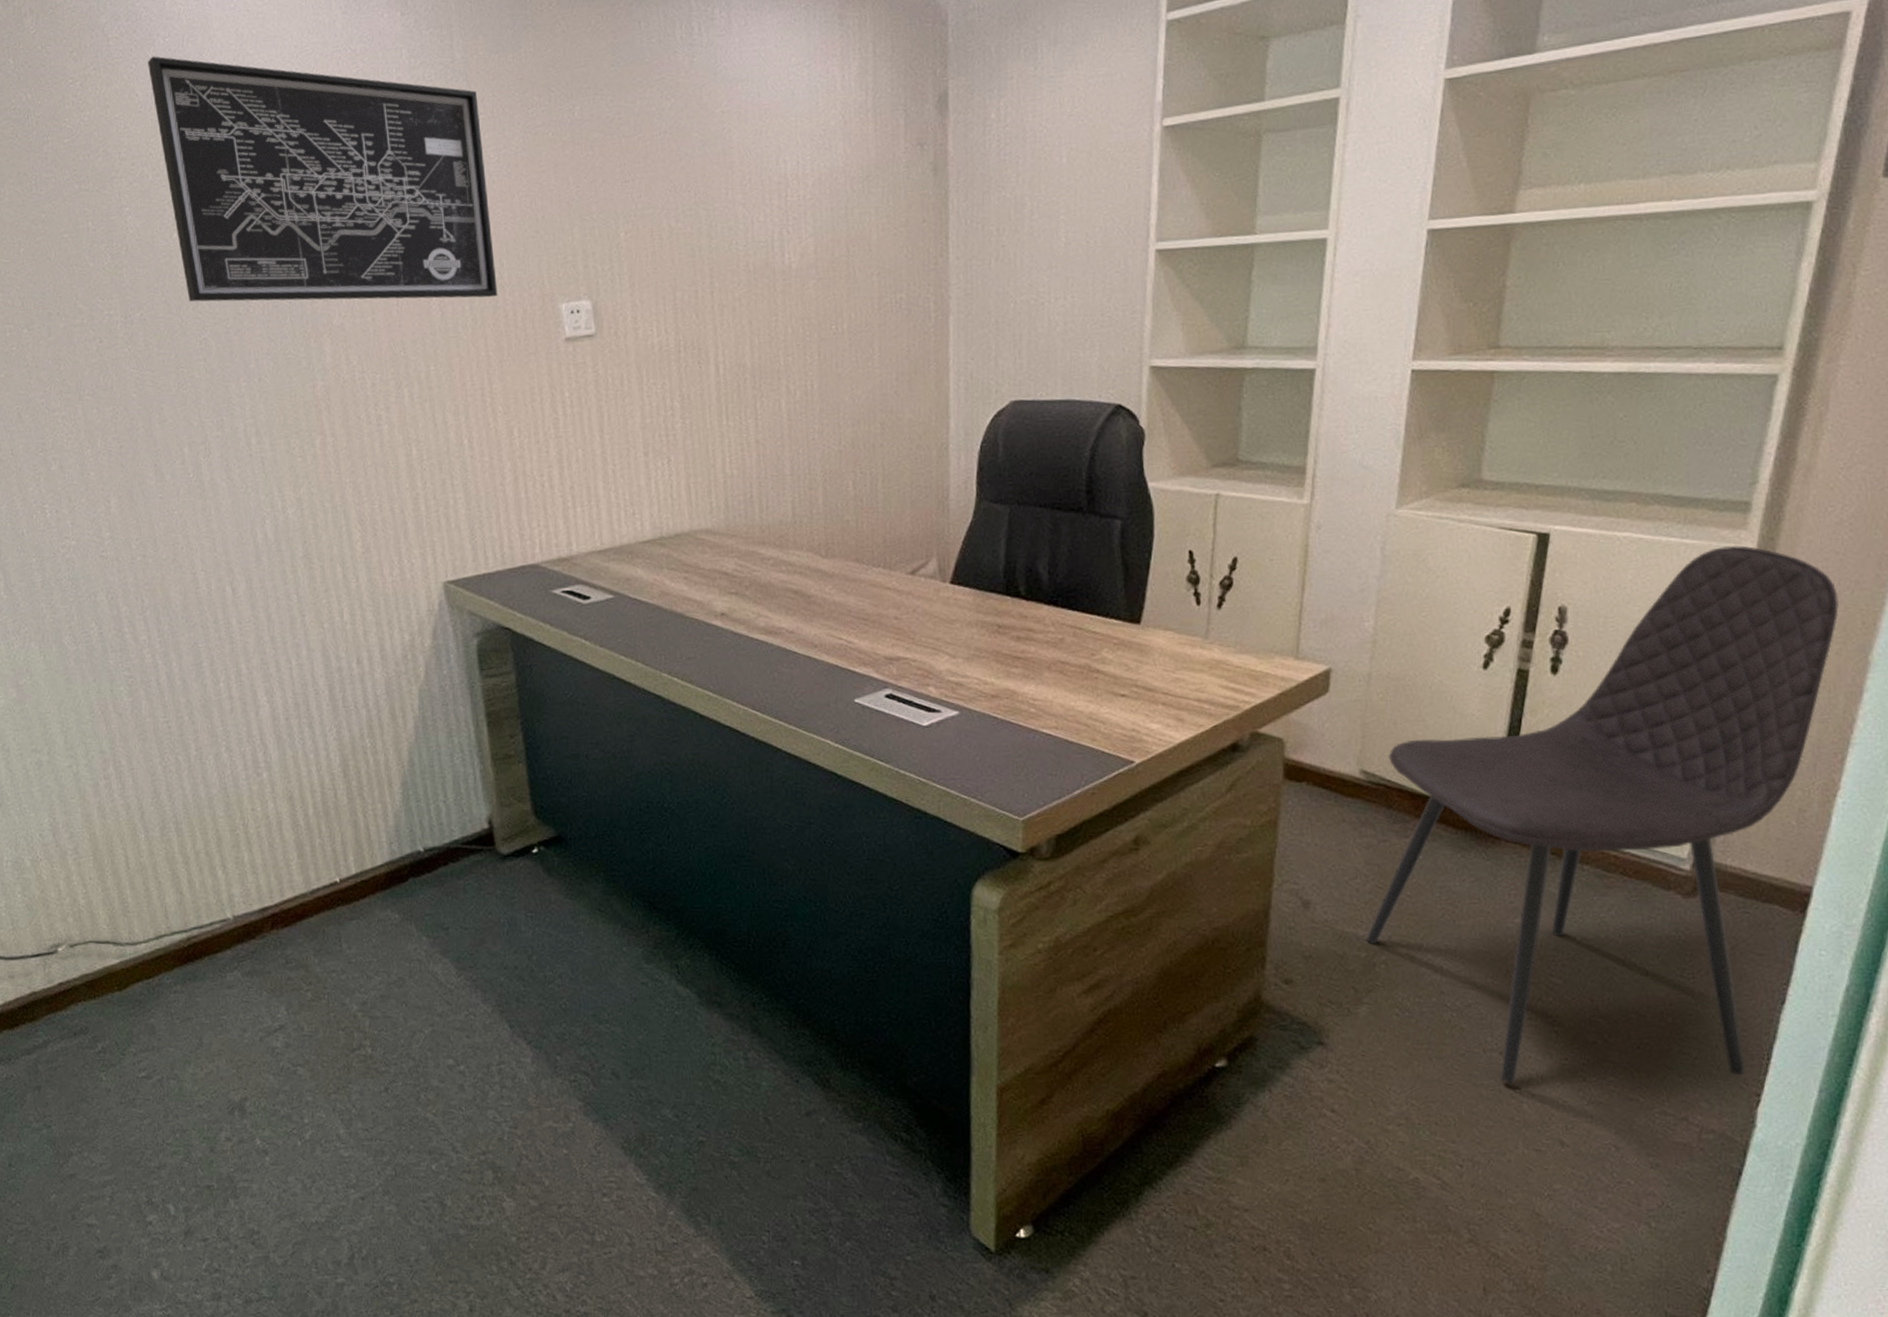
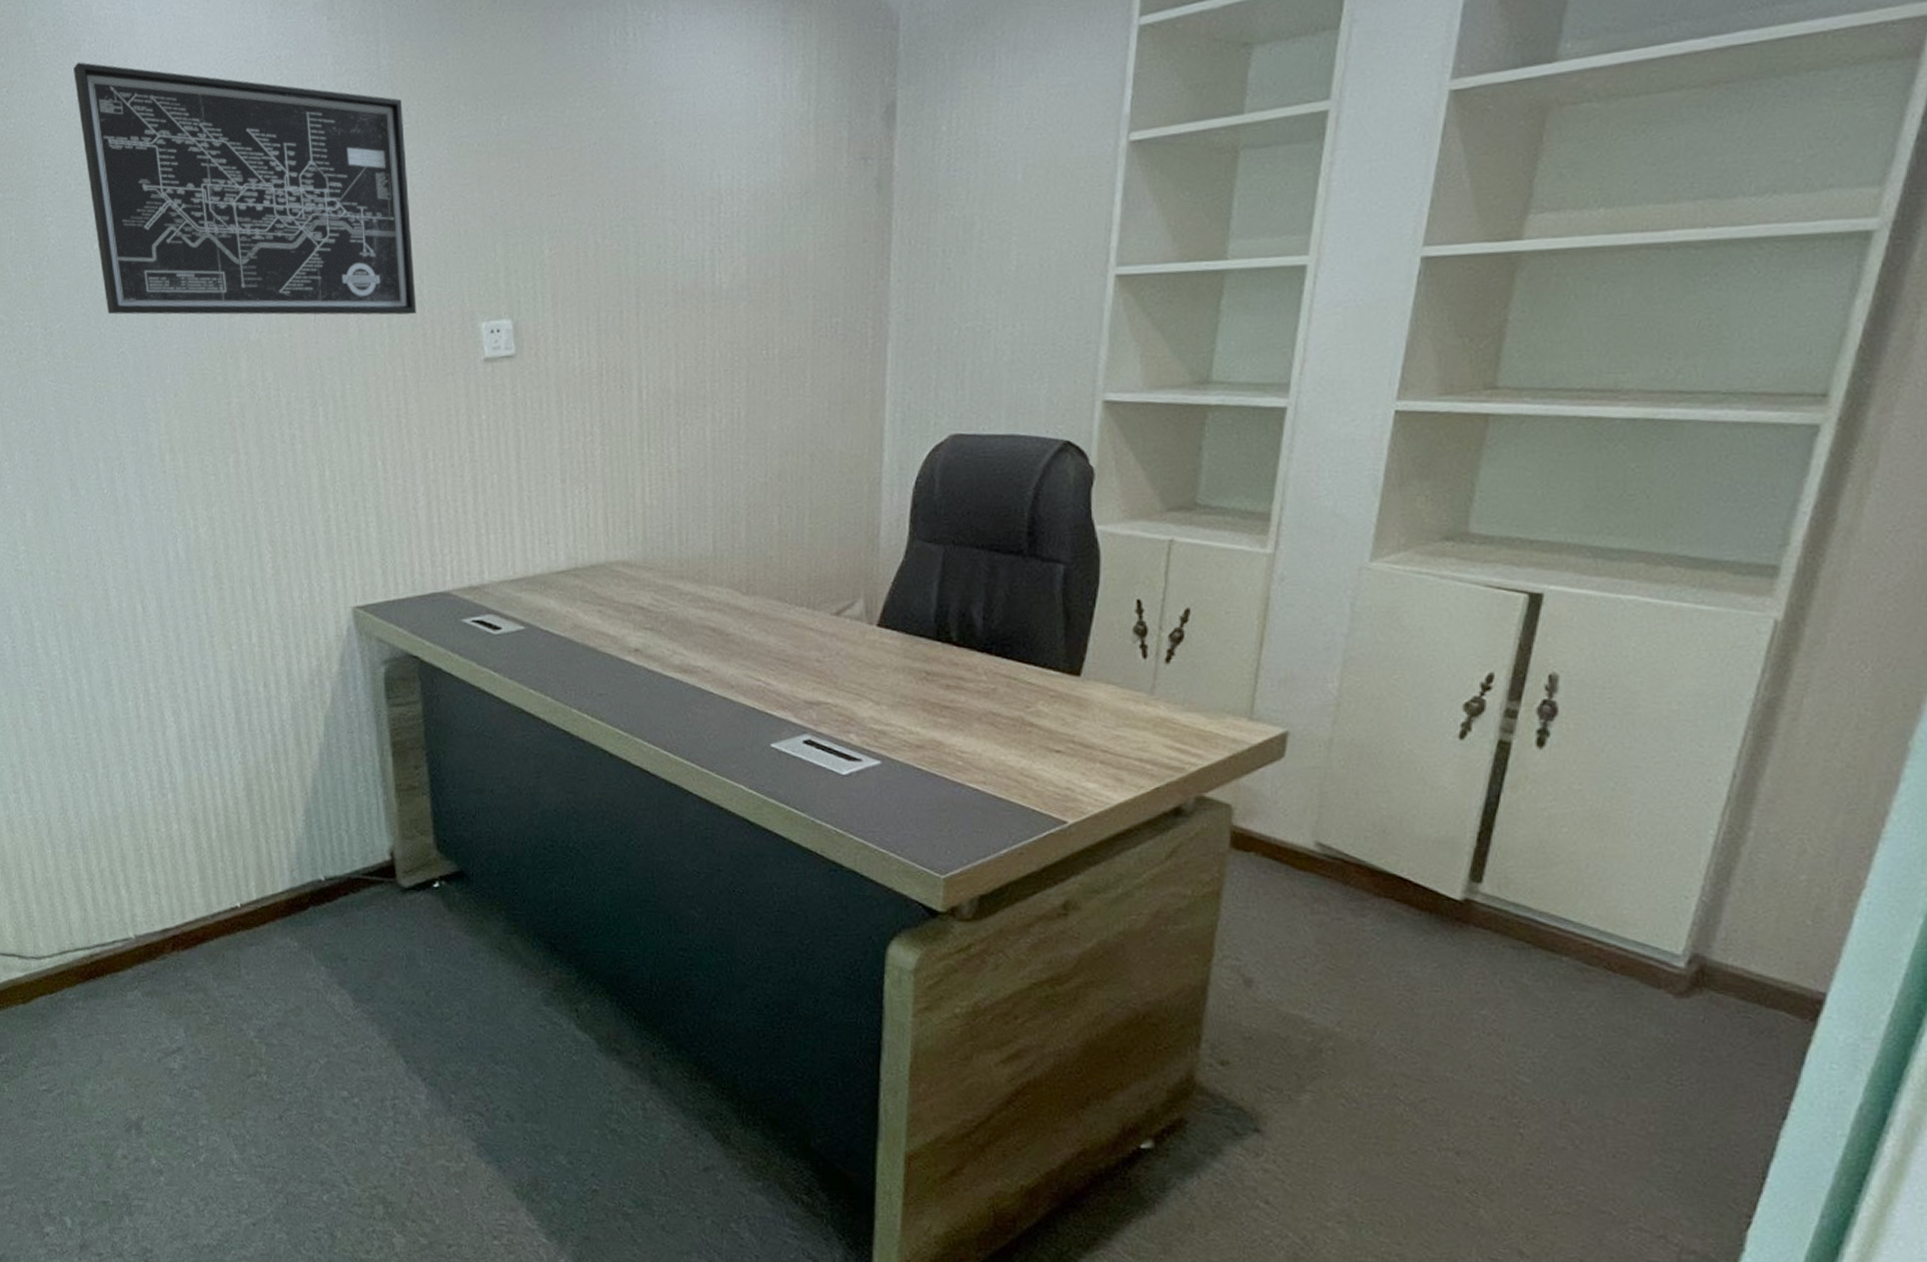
chair: present [1365,545,1839,1083] -> none [1312,614,1876,1193]

